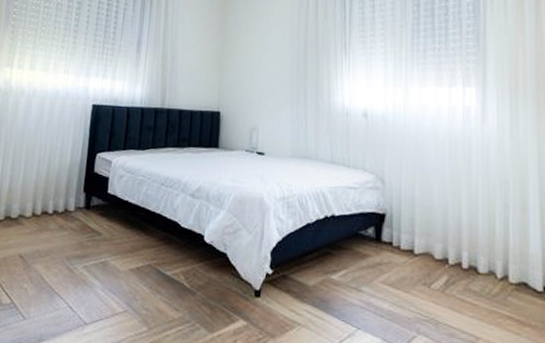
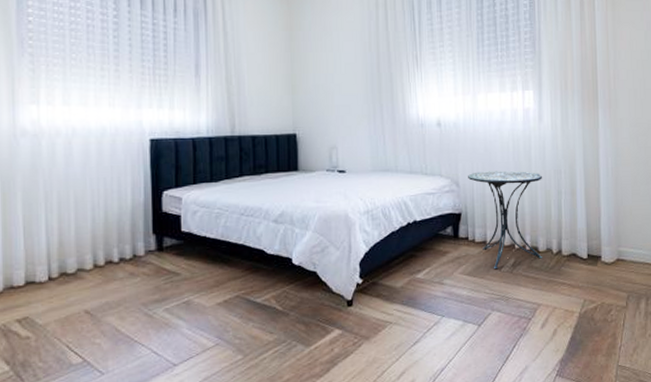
side table: none [395,170,486,286] -> present [468,171,543,270]

